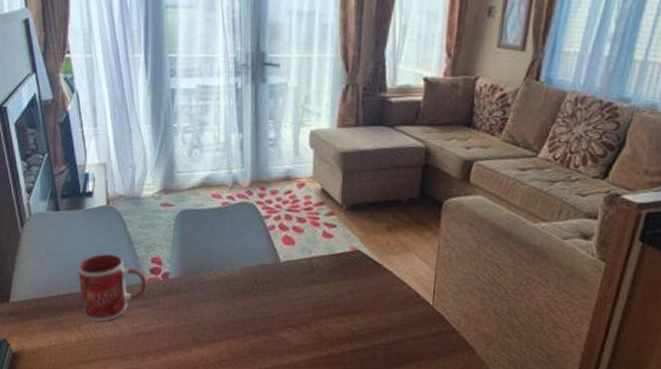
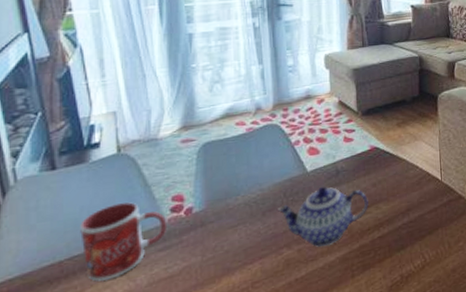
teapot: none [246,281,343,346] -> present [277,186,368,248]

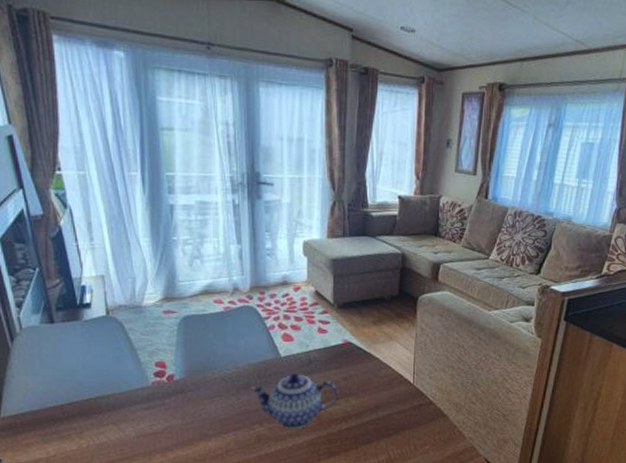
mug: present [80,202,168,281] -> none [77,362,152,427]

